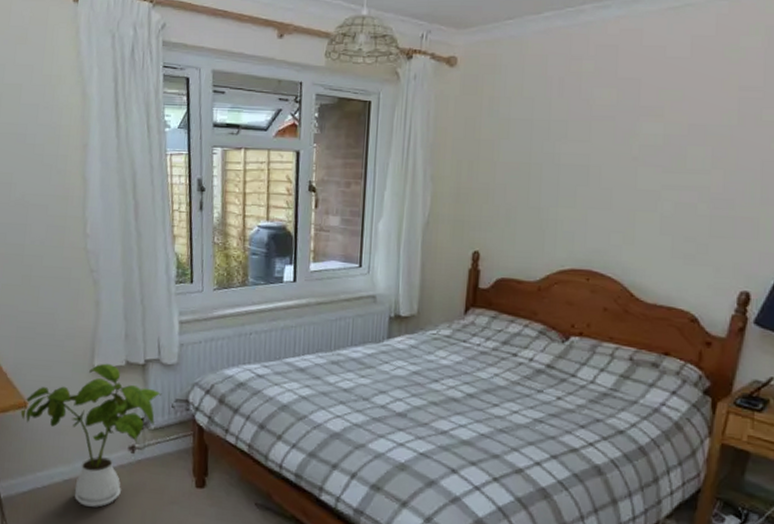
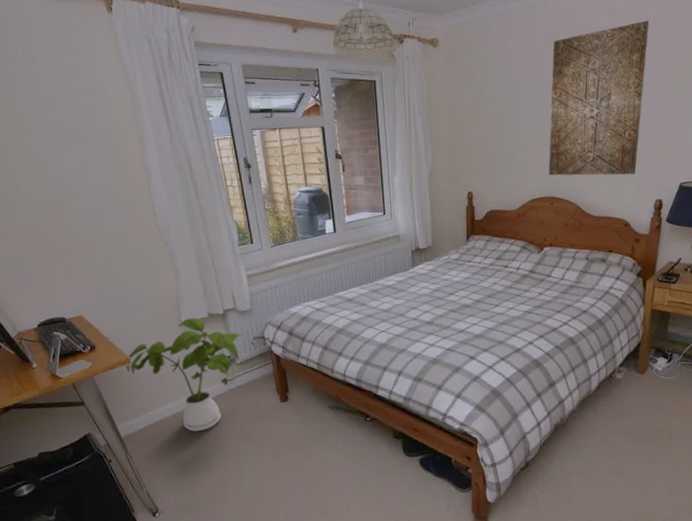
wall art: none [586,52,750,254] -> present [548,20,650,176]

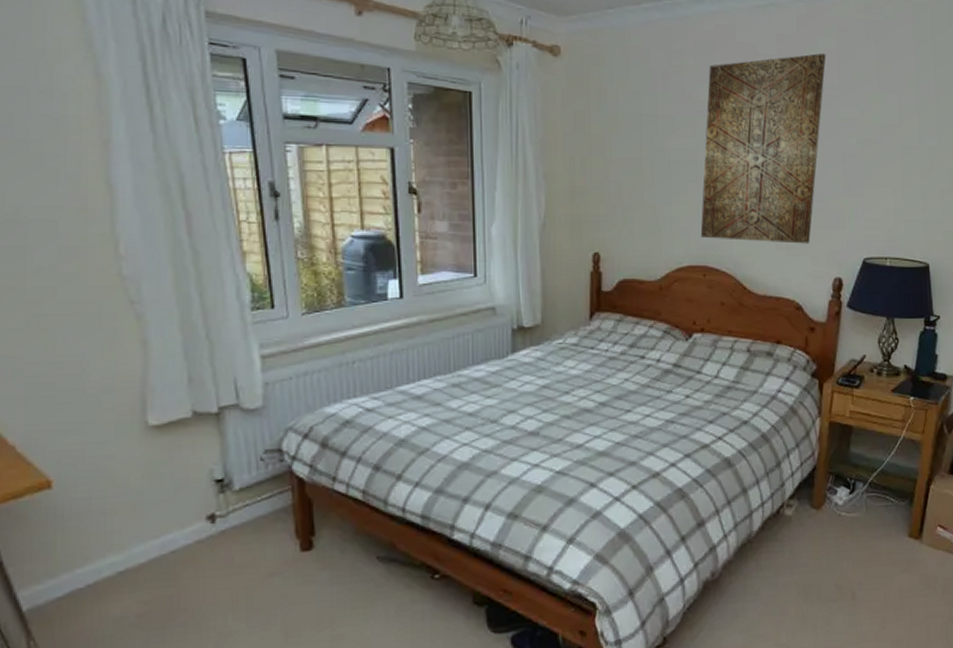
house plant: present [125,317,242,432] -> none [42,417,246,600]

